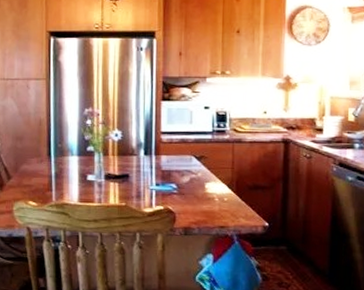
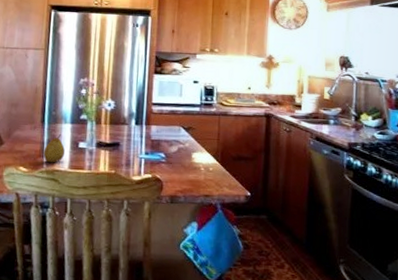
fruit: none [52,166,73,197] -> present [43,133,65,163]

